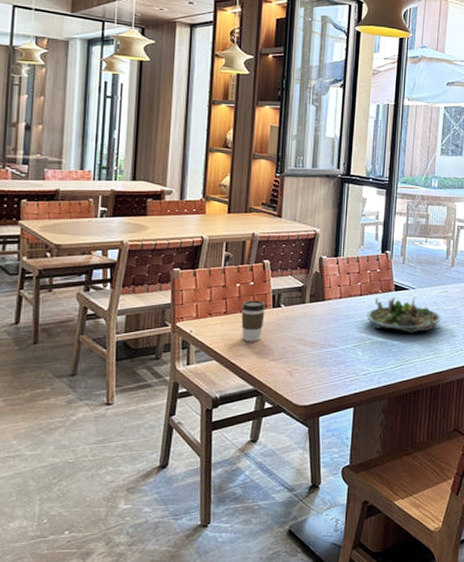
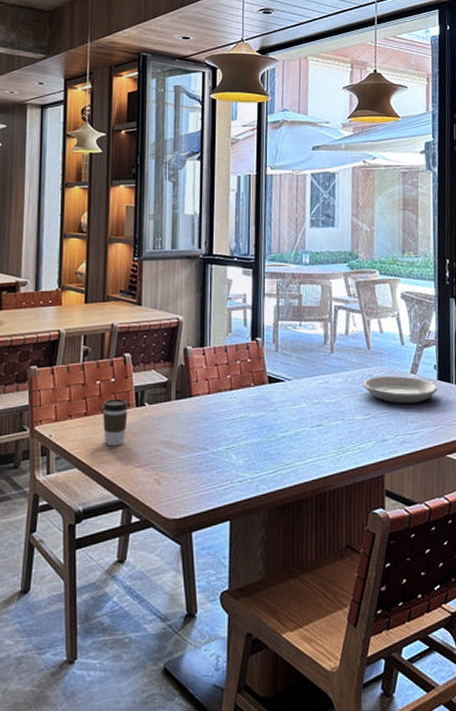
succulent planter: present [366,296,442,333] -> none [239,389,323,432]

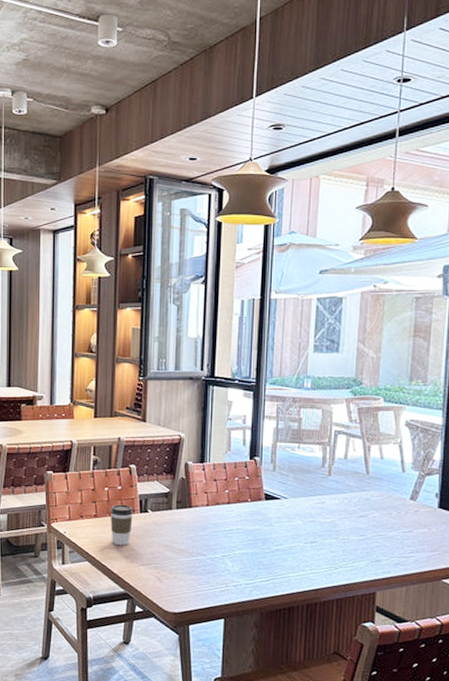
plate: present [363,375,437,404] -> none [359,500,437,529]

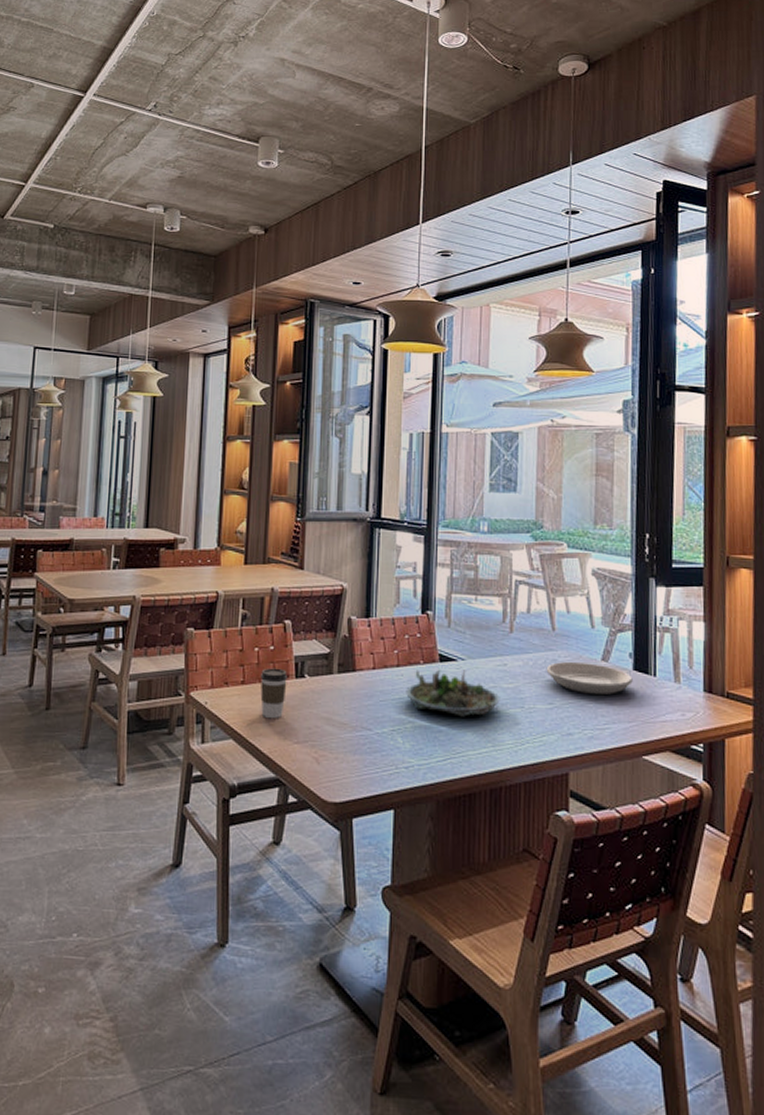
succulent planter: none [235,506,318,546] -> present [406,669,500,717]
plate: none [359,500,437,529] -> present [546,661,633,696]

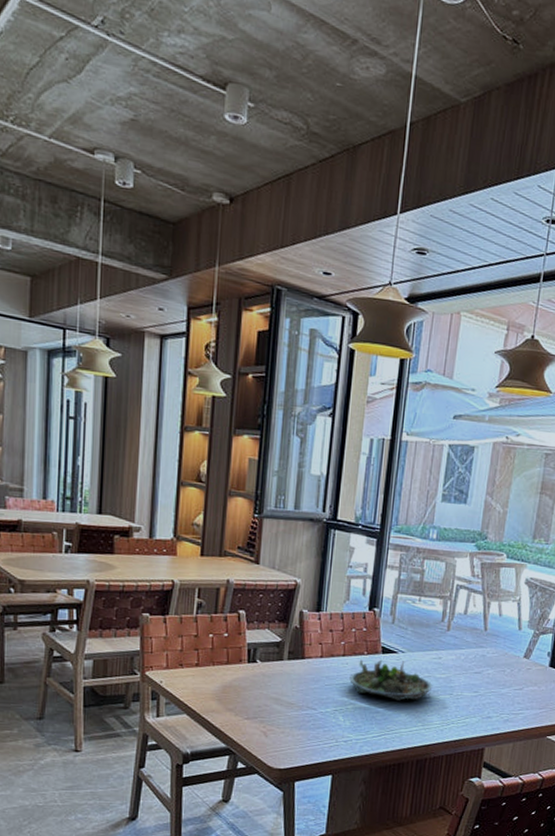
coffee cup: present [260,668,288,719] -> none [213,652,241,698]
plate: present [546,661,633,696] -> none [475,657,548,687]

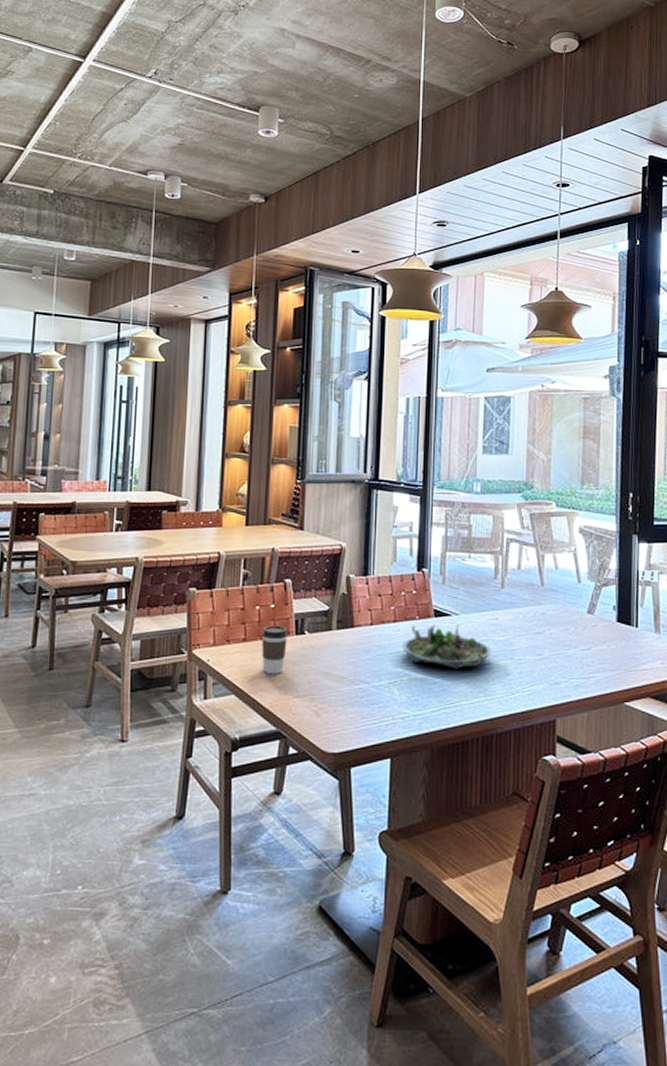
coffee cup: none [213,652,241,698] -> present [261,625,289,675]

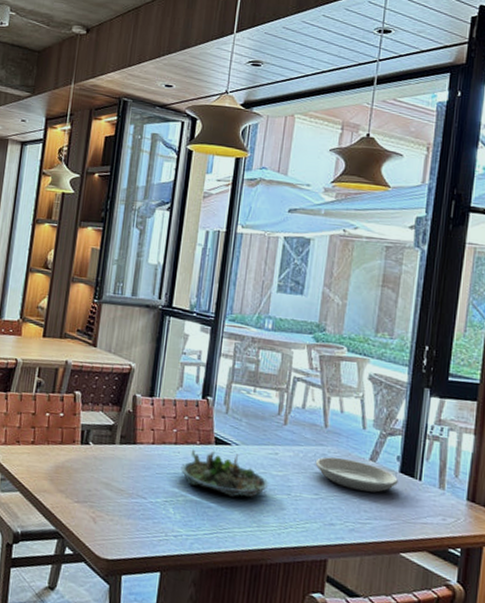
coffee cup: present [261,625,289,675] -> none [47,432,74,478]
plate: none [535,614,616,646] -> present [315,457,398,493]

